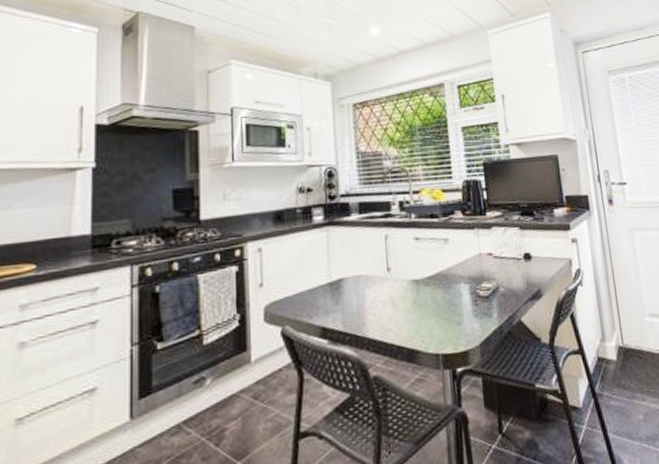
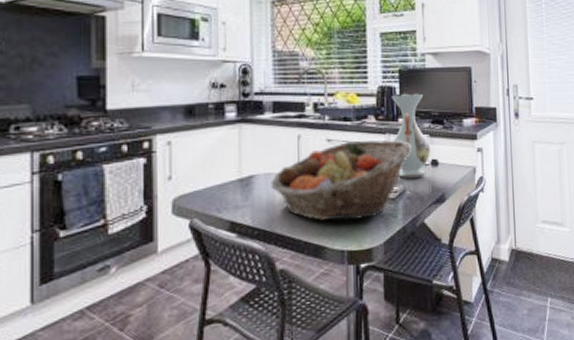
fruit basket: none [360,235,503,323] -> present [271,140,412,221]
vase: none [477,185,522,275] -> present [391,93,430,178]

